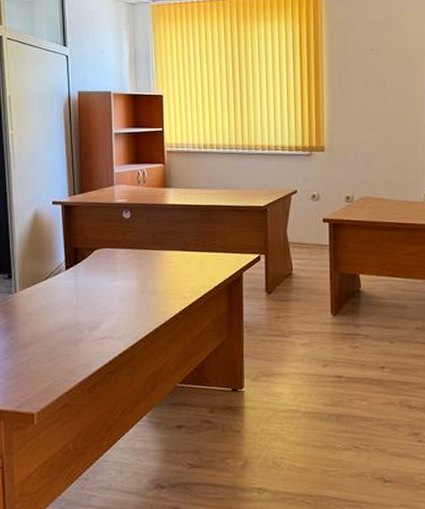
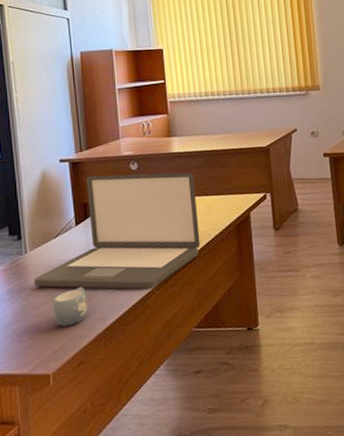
laptop: none [22,220,190,340] -> present [34,172,200,290]
mug: none [39,331,73,369] -> present [52,287,87,327]

